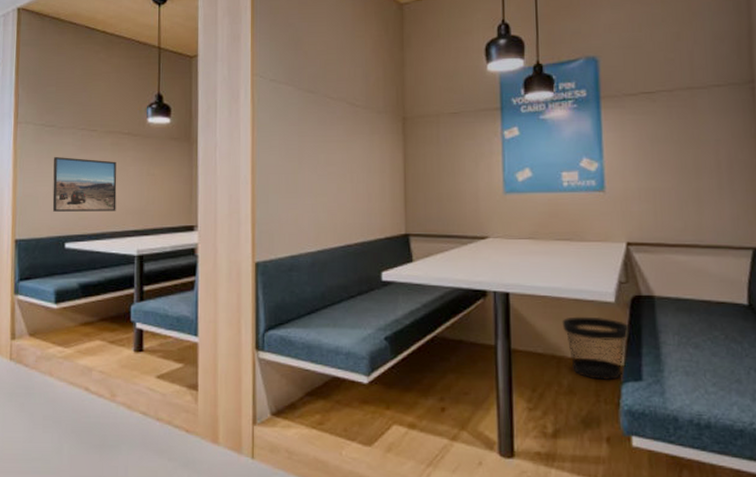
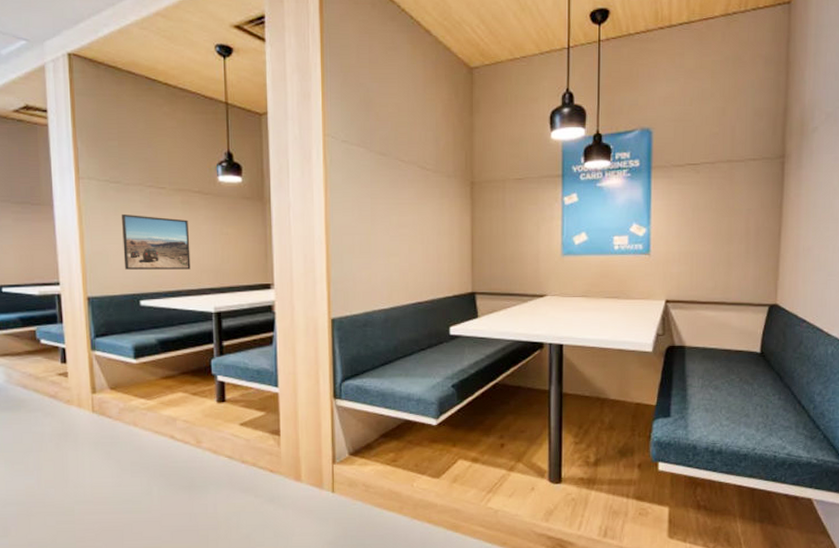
wastebasket: present [562,316,631,381] -> none [607,364,664,418]

